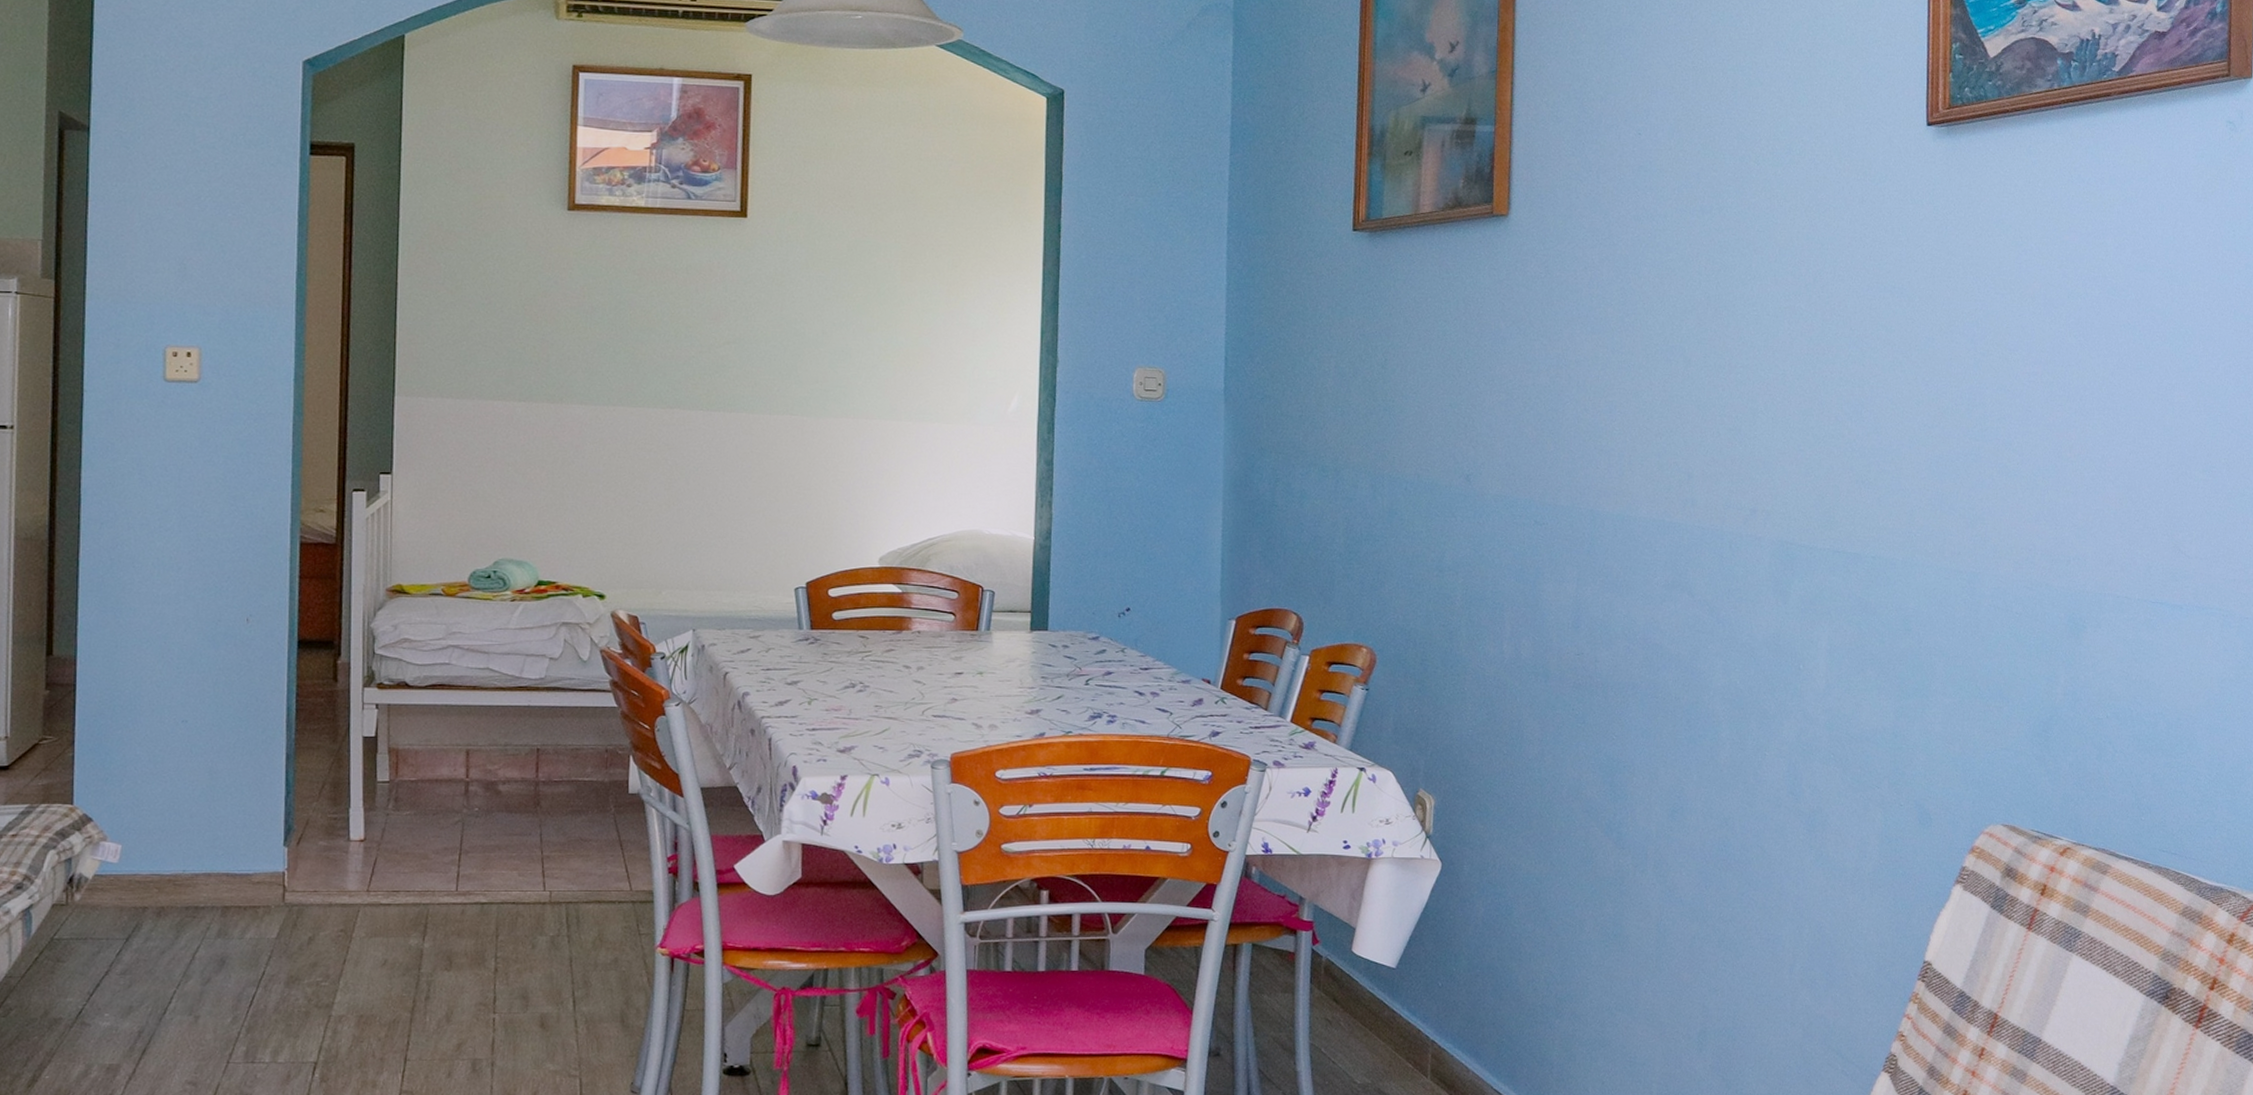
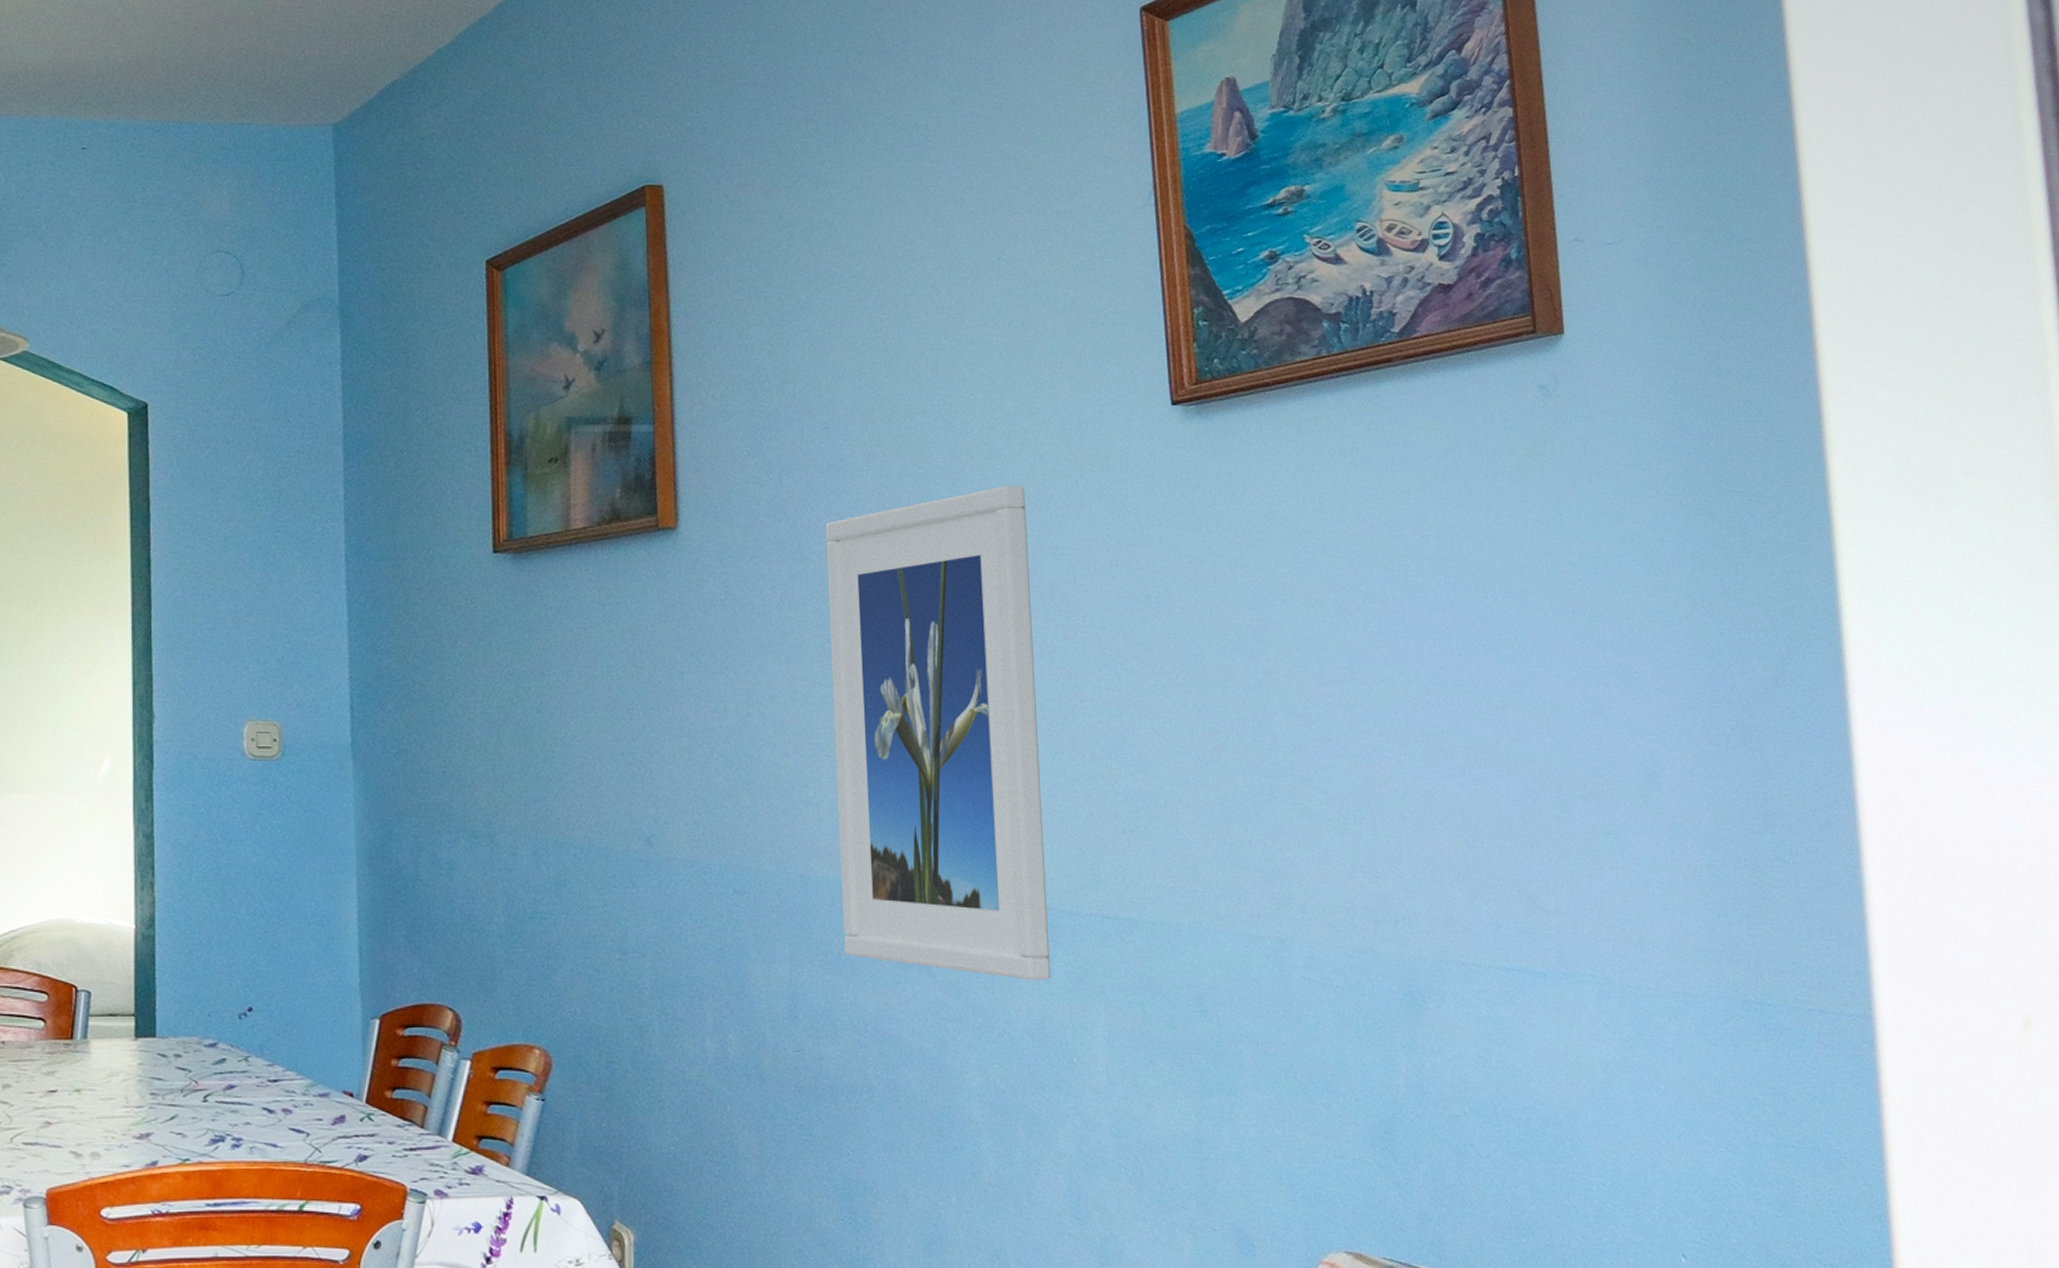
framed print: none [1622,189,1800,602] -> present [825,486,1050,981]

